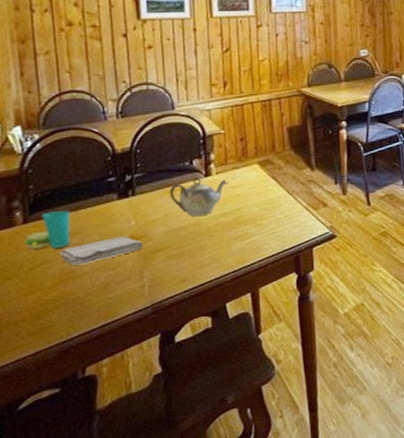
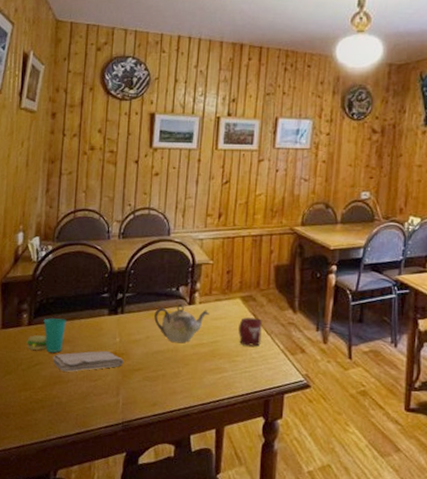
cup: none [259,180,284,209] -> present [238,317,262,346]

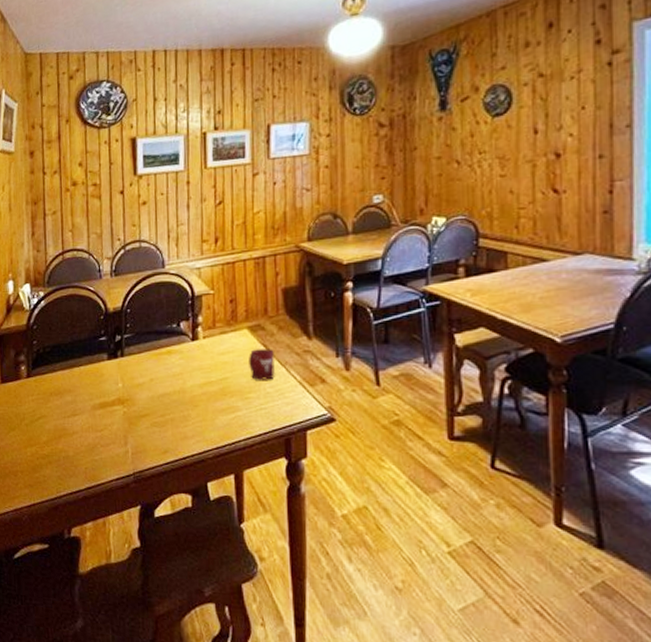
cup: present [26,318,66,353] -> none [27,368,65,405]
washcloth: present [53,351,123,372] -> none [55,399,128,423]
teapot: present [154,304,210,343] -> none [156,341,215,384]

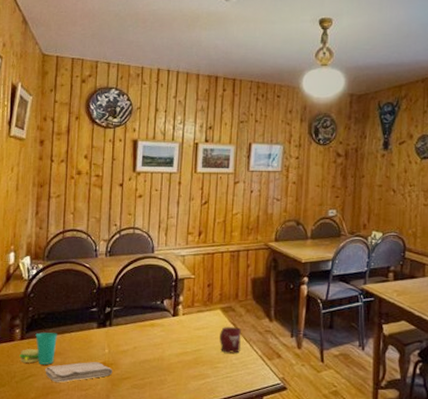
cup: none [27,368,65,405] -> present [19,332,57,366]
washcloth: none [55,399,128,423] -> present [45,362,112,383]

